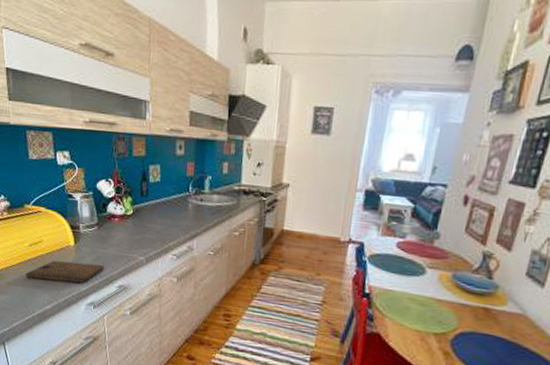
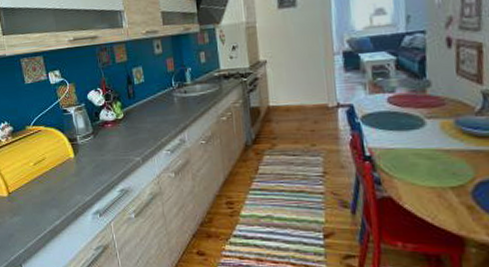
cutting board: present [25,260,105,283] -> none [33,172,105,196]

